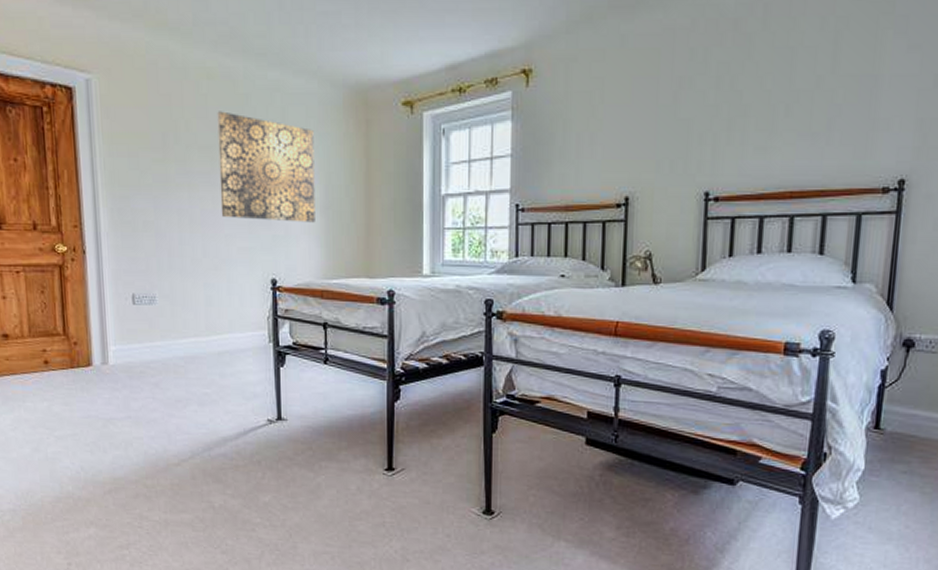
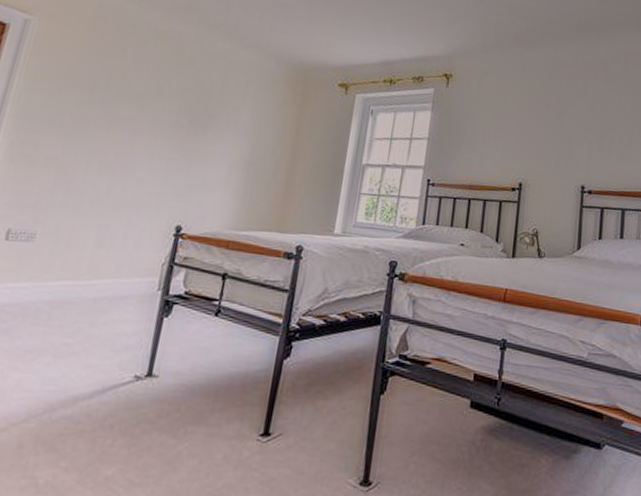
wall art: present [217,111,315,223] -> none [137,66,252,176]

